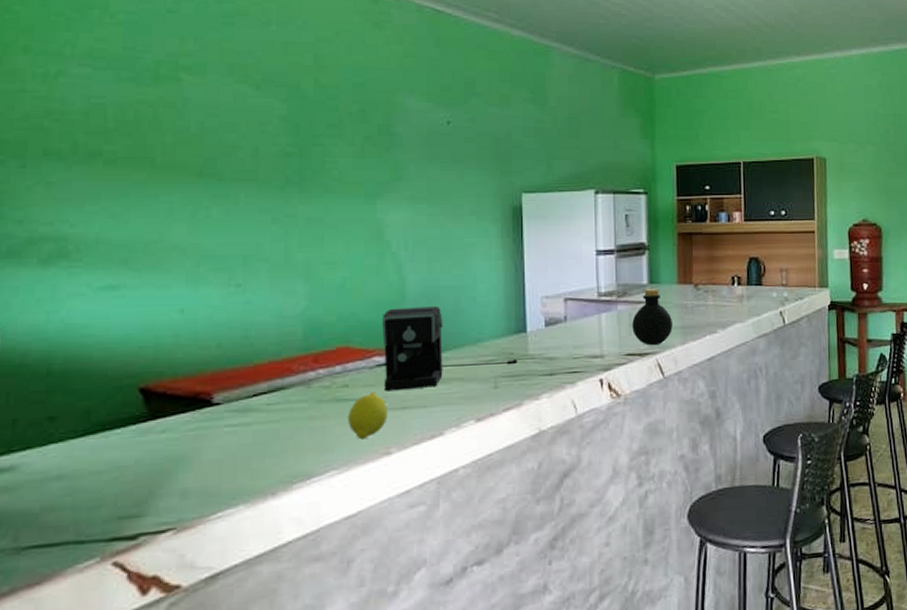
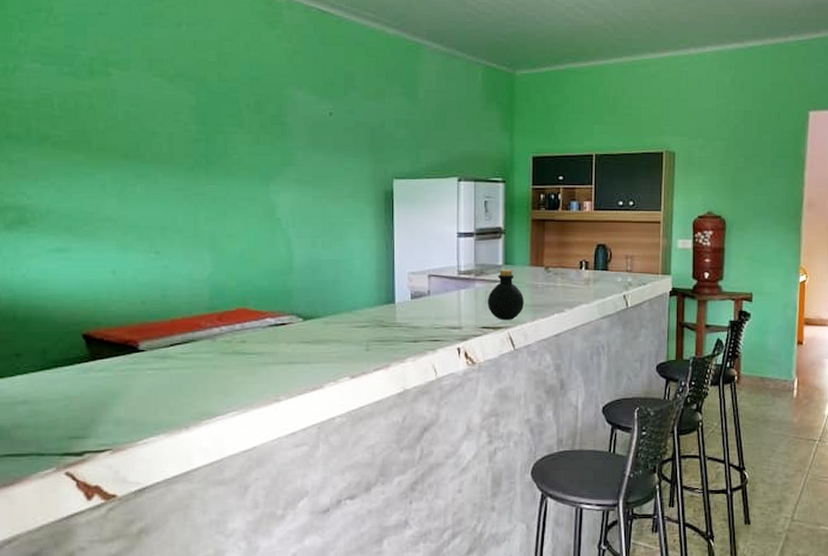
fruit: present [347,392,388,440] -> none [245,348,278,387]
coffee maker: present [382,306,518,392] -> none [273,277,387,348]

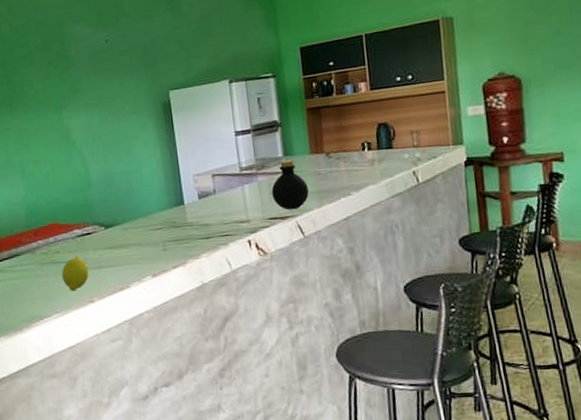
fruit: none [245,348,278,387] -> present [61,256,89,291]

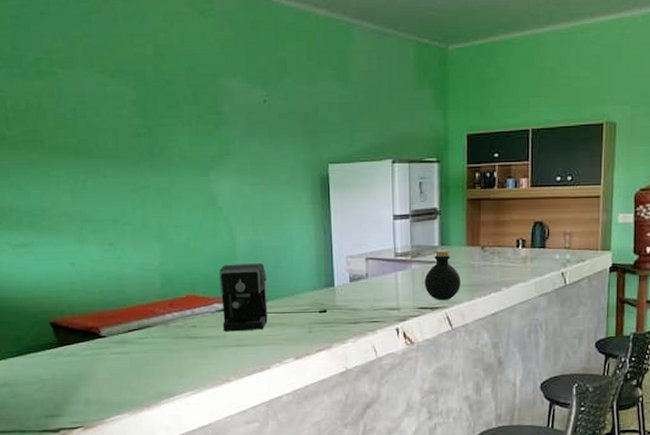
fruit: present [61,256,89,291] -> none [197,332,227,369]
coffee maker: none [76,188,180,256] -> present [219,263,328,332]

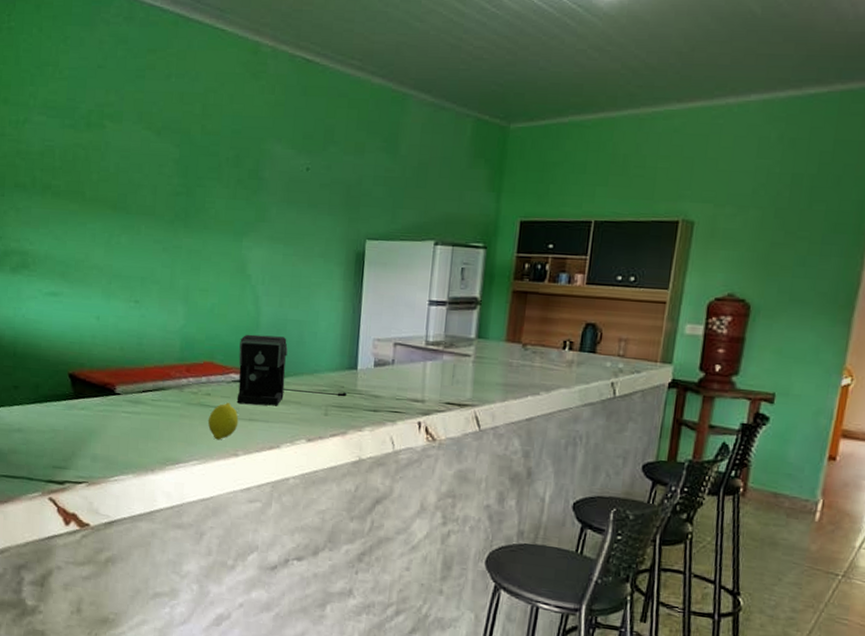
fruit: none [197,332,227,369] -> present [207,403,239,440]
bottle: present [425,250,460,300] -> none [454,343,495,398]

